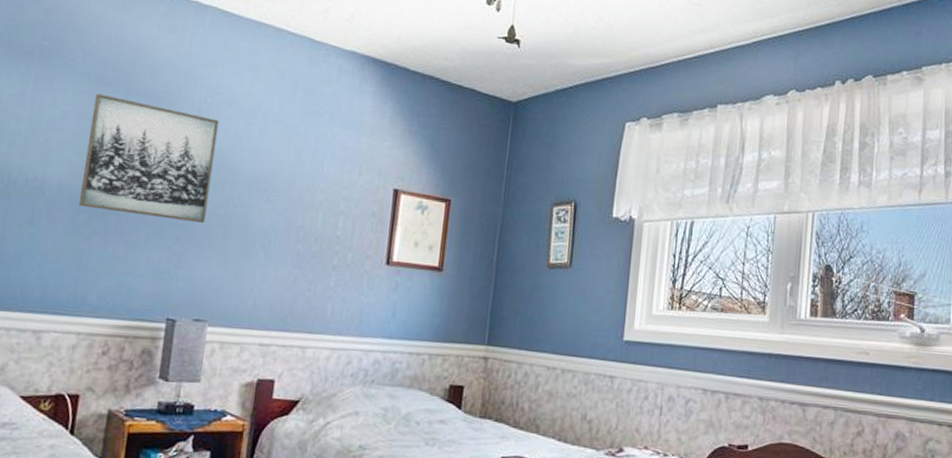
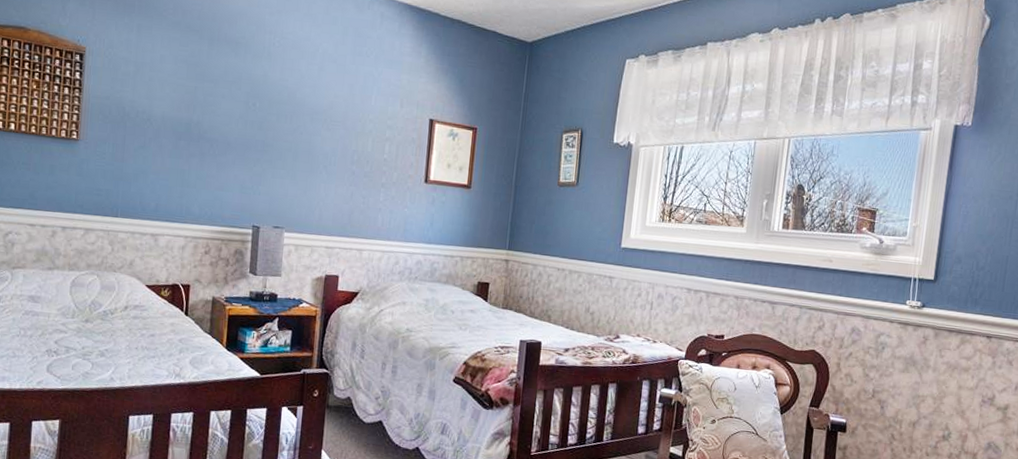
wall art: present [78,93,219,224] -> none [178,39,286,148]

